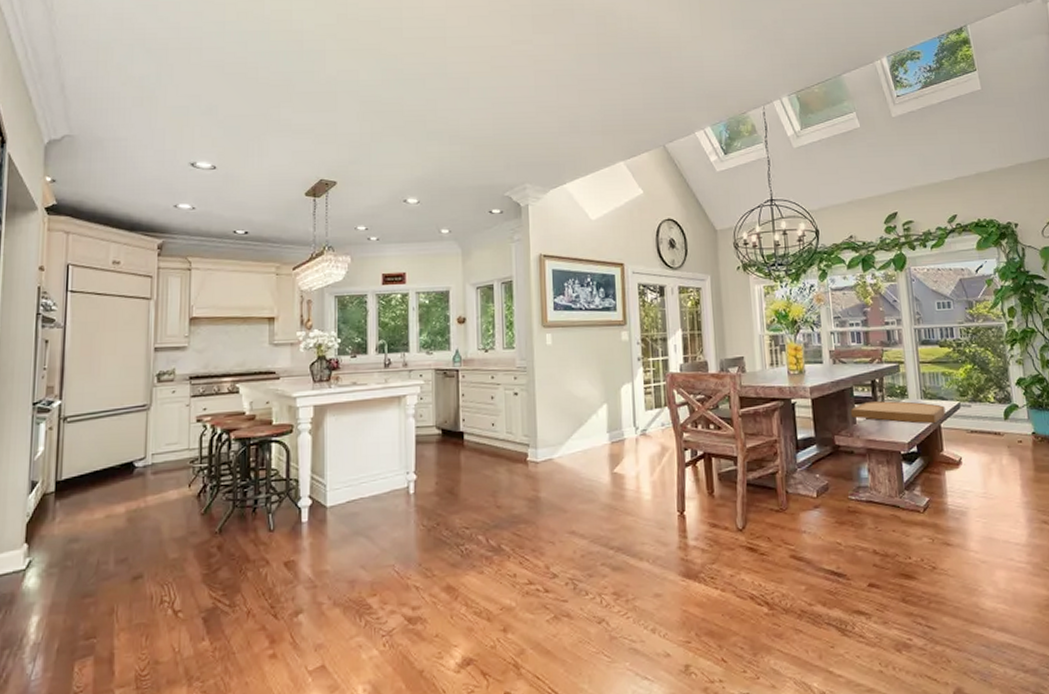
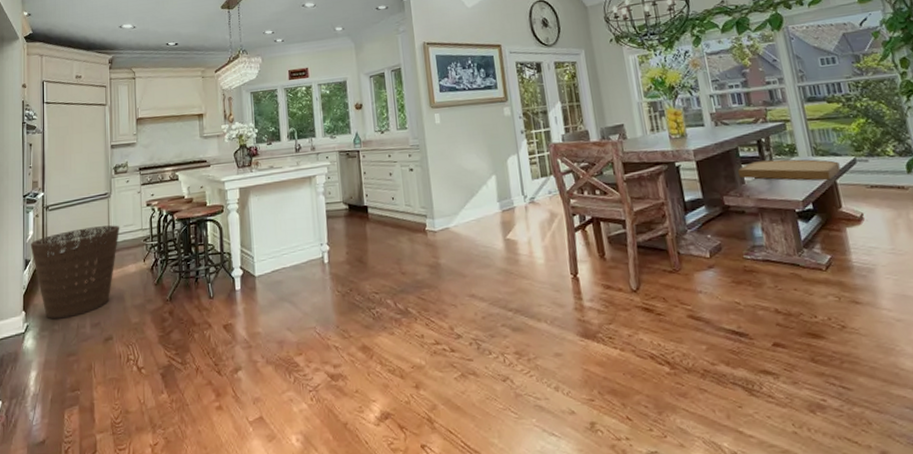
basket: none [39,443,161,554] -> present [30,225,120,320]

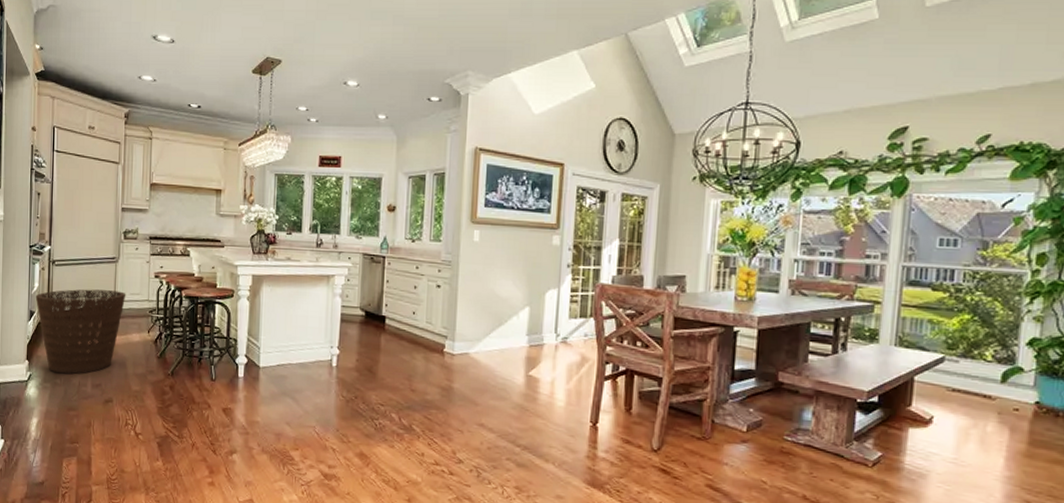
cushion: present [737,159,841,181] -> none [802,341,924,375]

